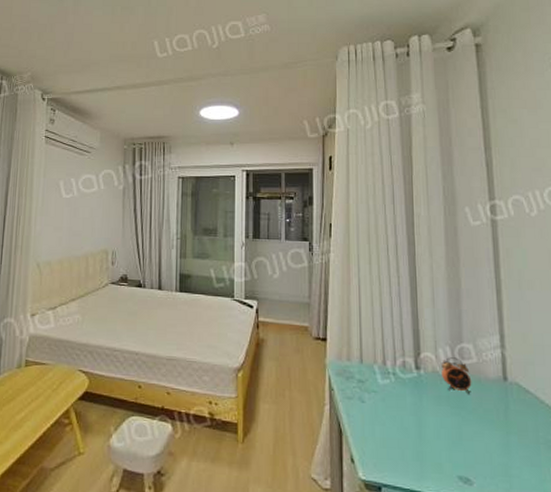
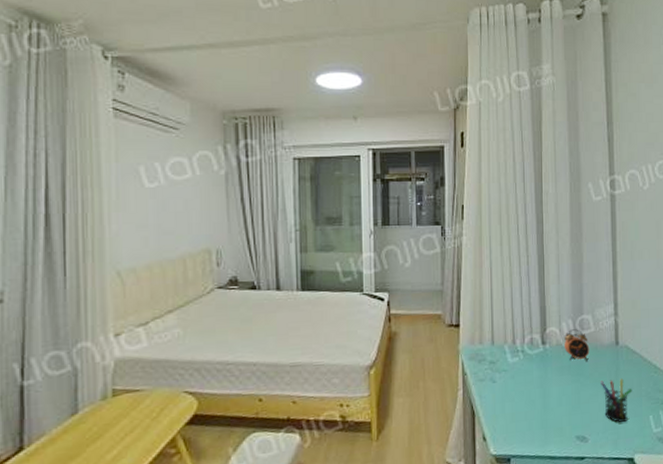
pen holder: none [486,418,527,471] -> present [600,378,633,423]

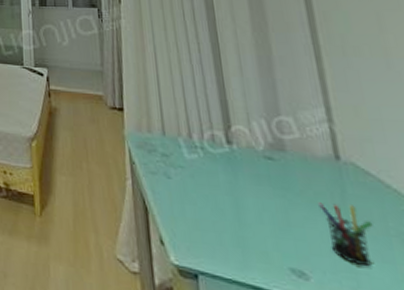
alarm clock: present [564,329,590,362] -> none [257,131,297,175]

